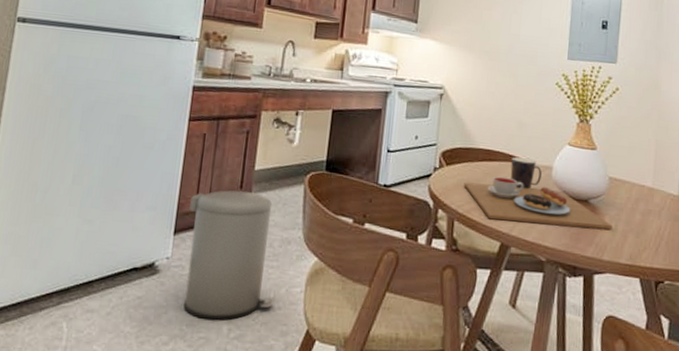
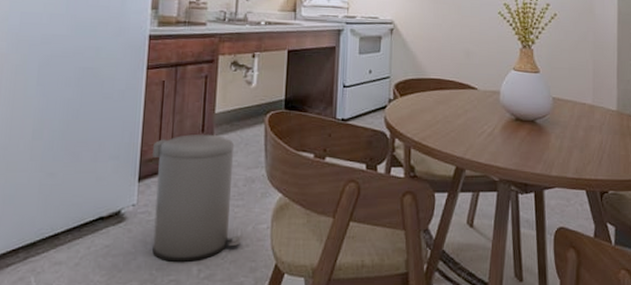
place setting: present [464,176,613,230] -> none [418,103,558,147]
mug: present [510,157,542,190] -> none [461,85,490,114]

